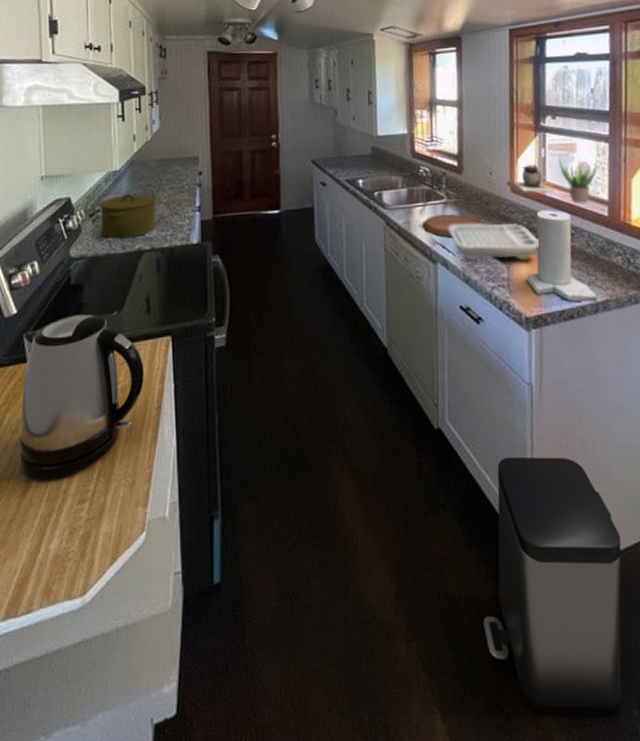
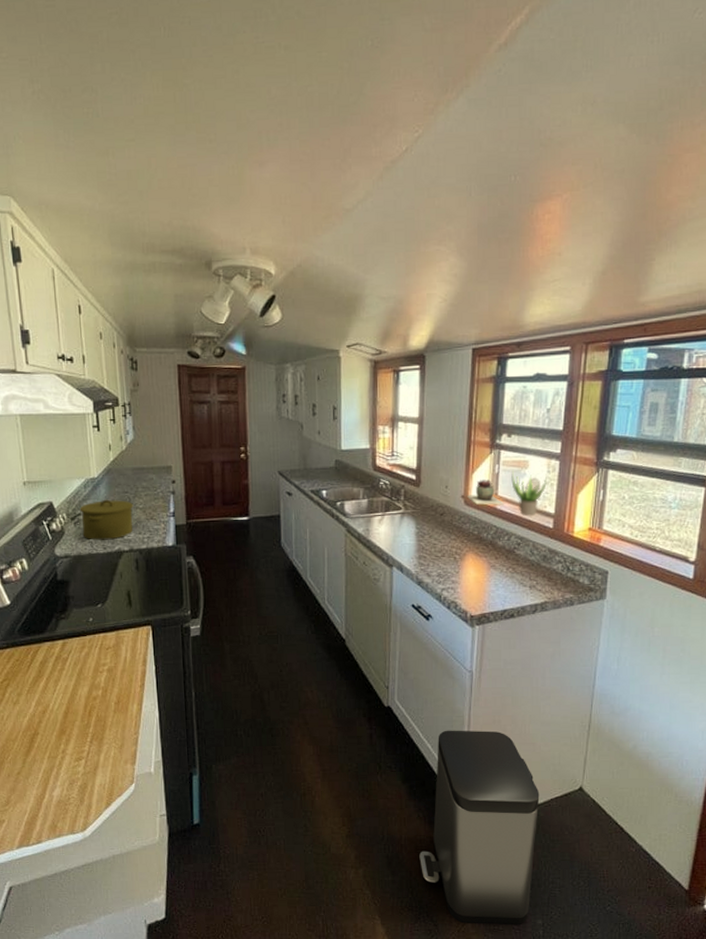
kettle: present [19,313,144,479] -> none [18,605,128,741]
cutting board: present [423,214,483,238] -> none [381,524,437,545]
dish rack: present [448,223,539,261] -> none [404,532,487,566]
paper towel: present [526,210,598,303] -> none [473,521,537,604]

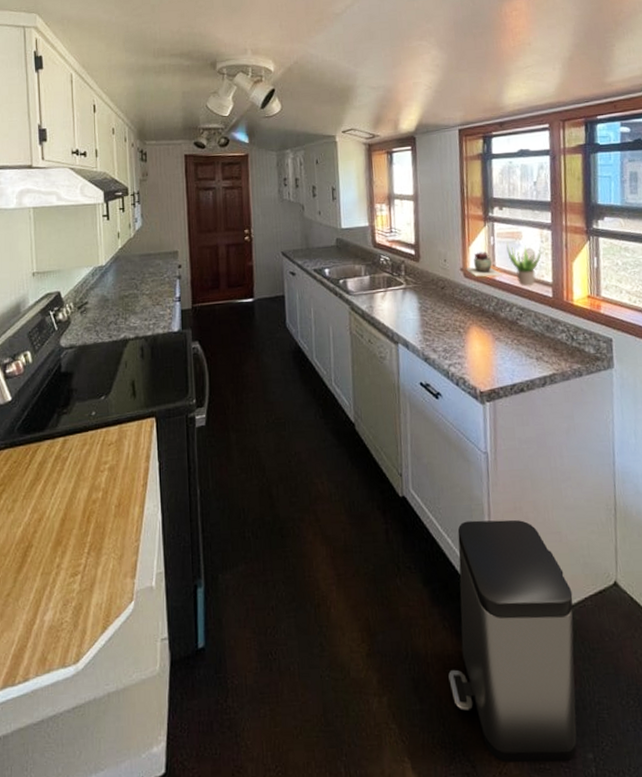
cooking pot: present [79,499,133,540] -> none [87,286,140,329]

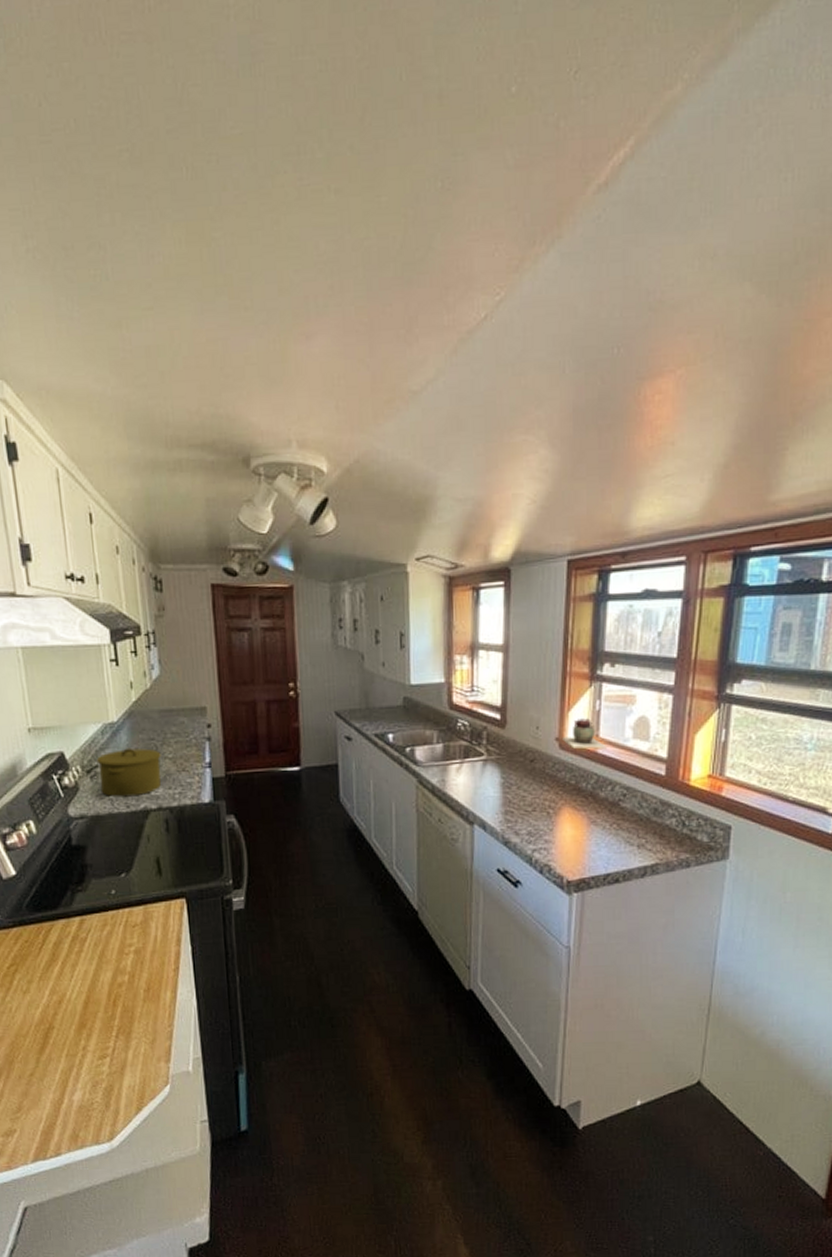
cooking pot: none [87,286,140,329] -> present [96,748,161,797]
pedal bin: present [448,519,577,763] -> none [508,1016,650,1243]
potted plant: present [506,243,542,287] -> none [615,708,658,763]

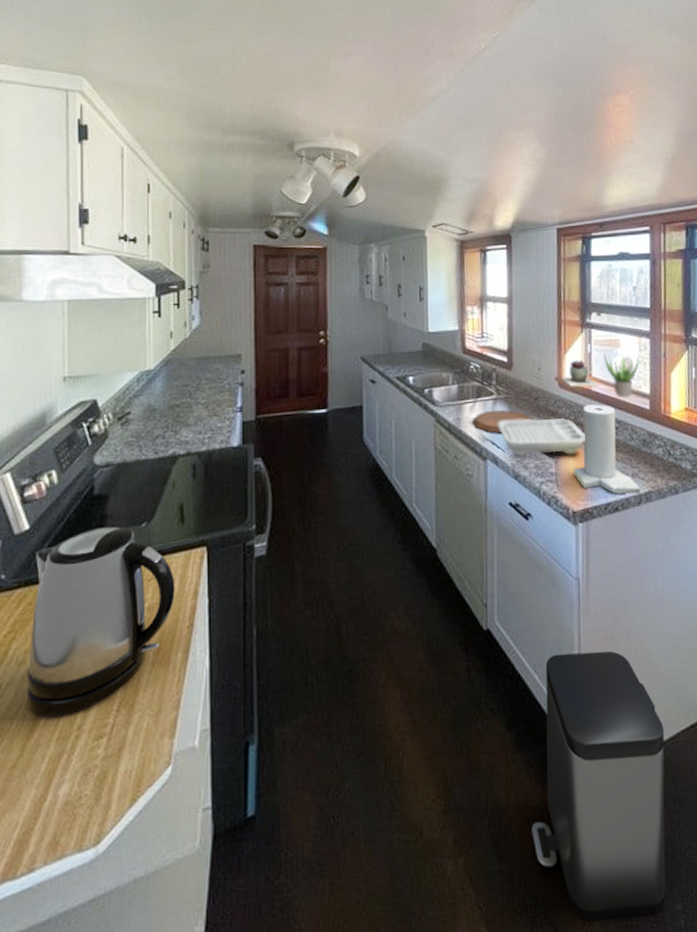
kettle: none [25,875,159,1037] -> present [26,525,175,716]
cooking pot: present [96,748,161,797] -> none [129,394,194,444]
cutting board: none [459,772,526,798] -> present [473,410,532,434]
dish rack: none [487,782,586,822] -> present [498,418,585,456]
pedal bin: none [508,1016,650,1243] -> present [531,651,666,923]
paper towel: none [570,768,646,866] -> present [573,404,641,495]
potted plant: none [615,708,658,763] -> present [604,351,640,398]

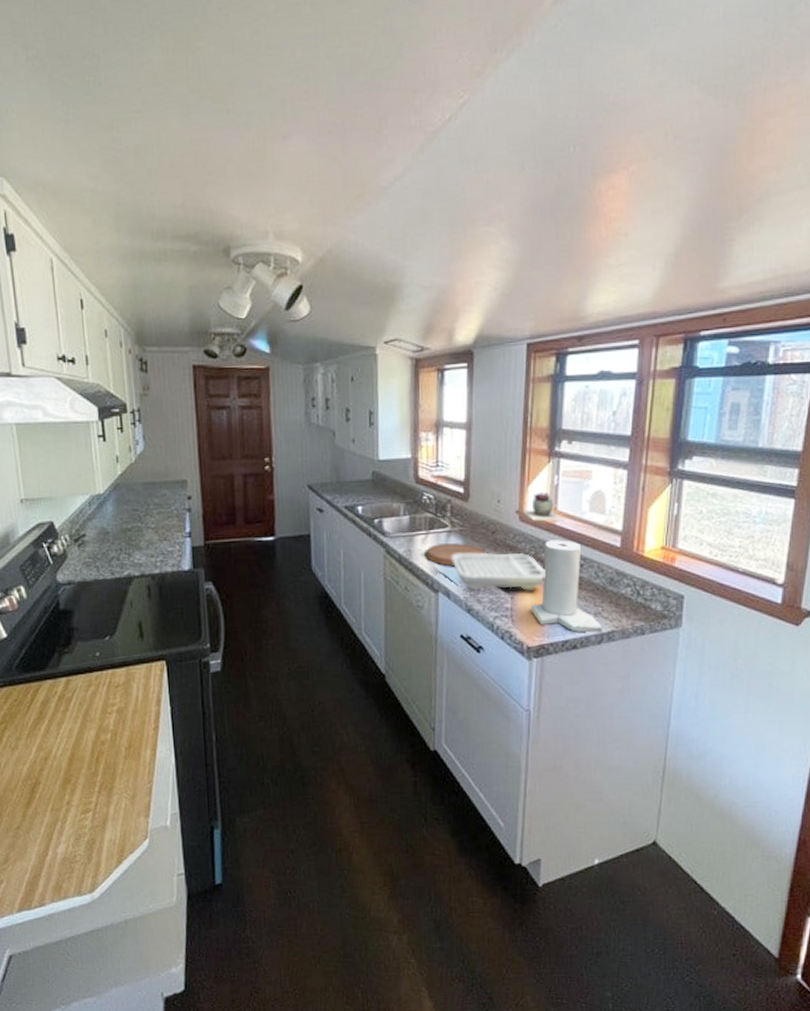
kettle: present [26,525,175,716] -> none [15,638,140,791]
pedal bin: present [531,651,666,923] -> none [471,777,608,998]
potted plant: present [604,351,640,398] -> none [572,483,613,534]

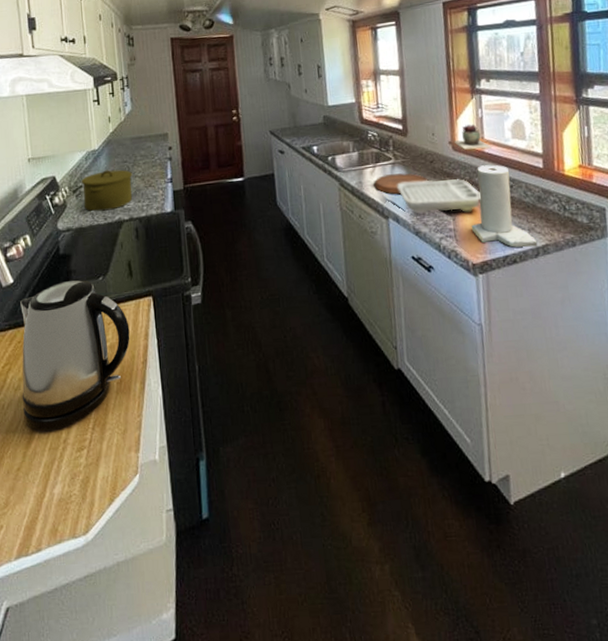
kettle: none [15,638,140,791] -> present [20,279,130,431]
cooking pot: none [84,518,144,565] -> present [81,169,132,212]

